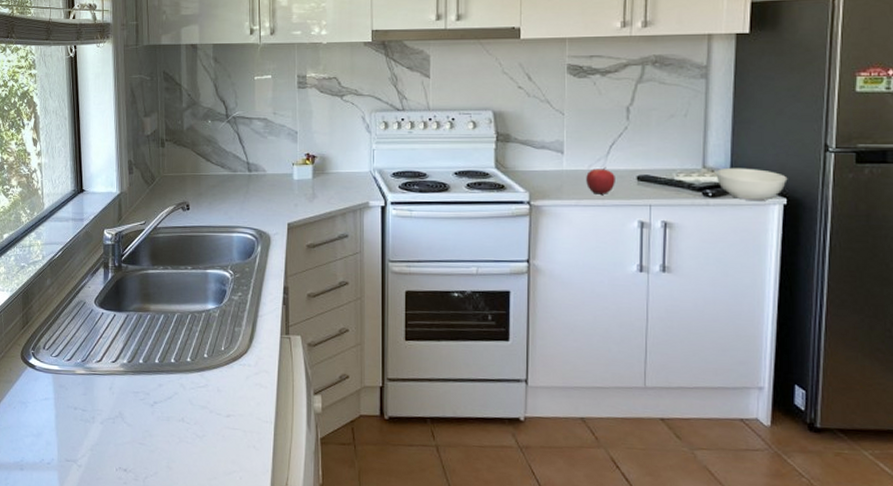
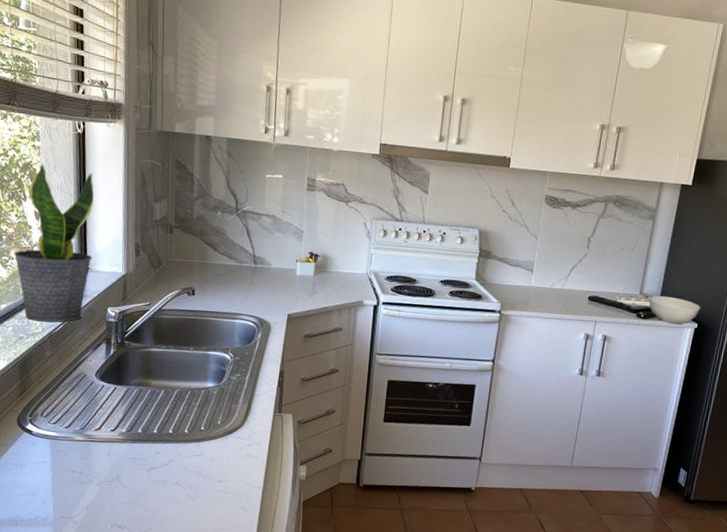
potted plant: none [14,90,88,249] -> present [13,163,94,322]
fruit: present [586,167,615,194] -> none [548,287,572,310]

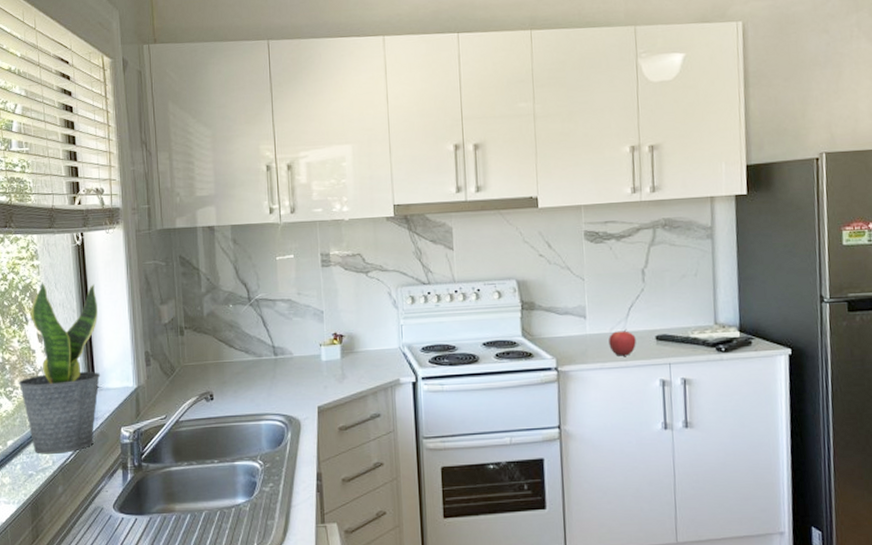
fruit: none [548,287,572,310] -> present [609,329,636,356]
bowl: present [649,295,701,324] -> none [726,322,791,353]

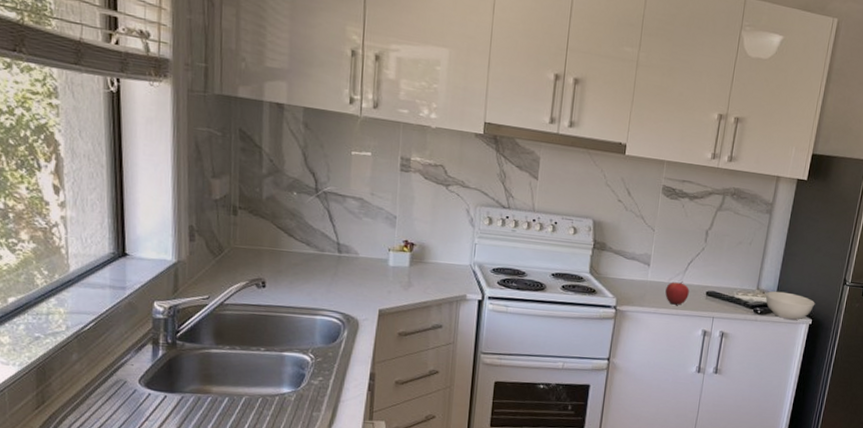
potted plant: present [18,282,101,454] -> none [24,125,133,319]
bowl: none [726,322,791,353] -> present [765,291,815,320]

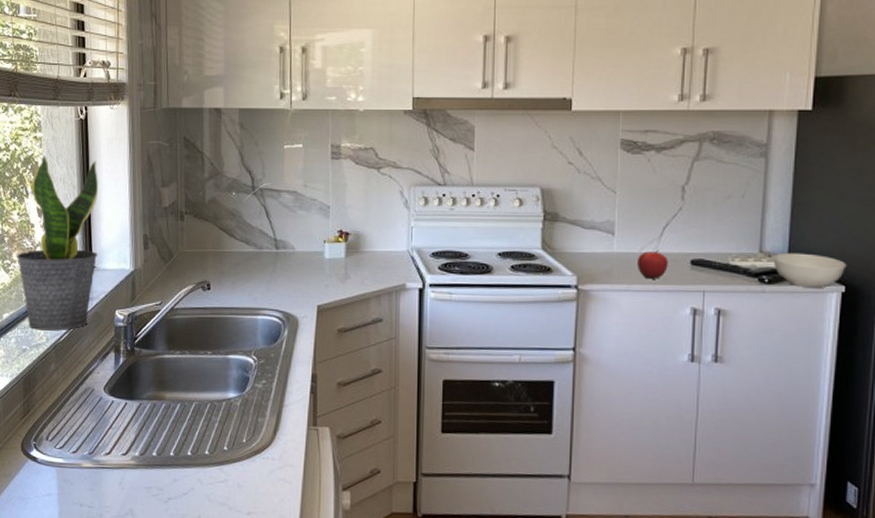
potted plant: none [24,125,133,319] -> present [16,155,98,331]

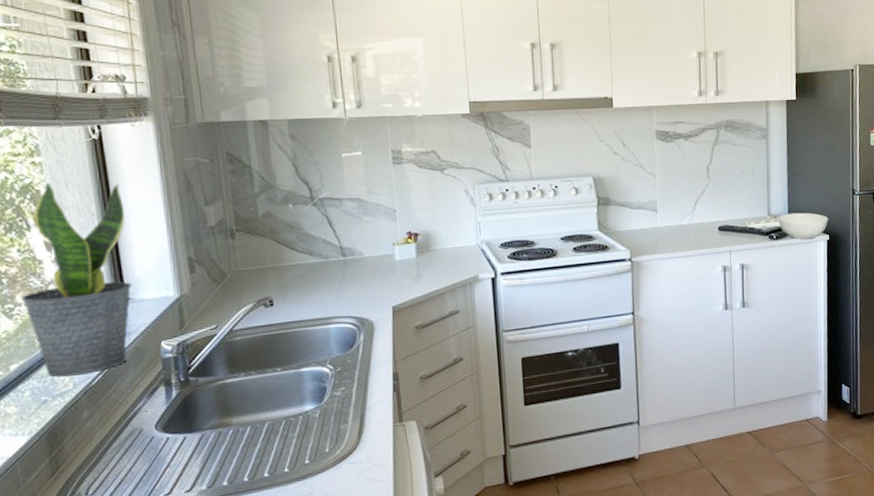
fruit: present [637,250,668,279] -> none [677,221,702,246]

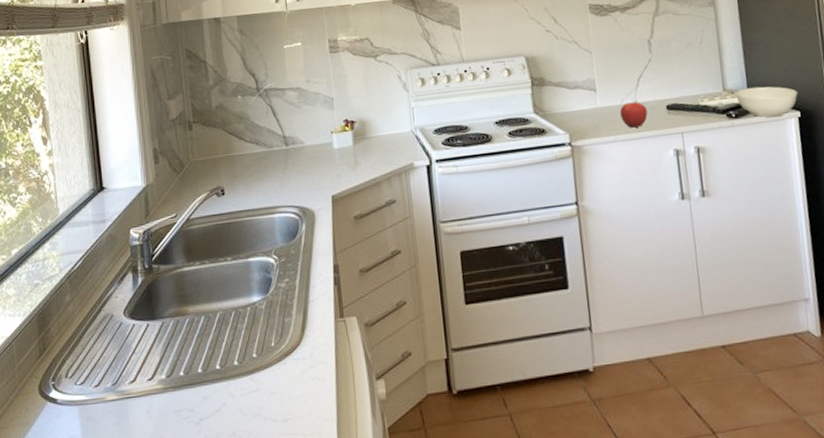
potted plant: present [20,182,132,377] -> none [22,82,108,262]
fruit: none [677,221,702,246] -> present [620,100,648,128]

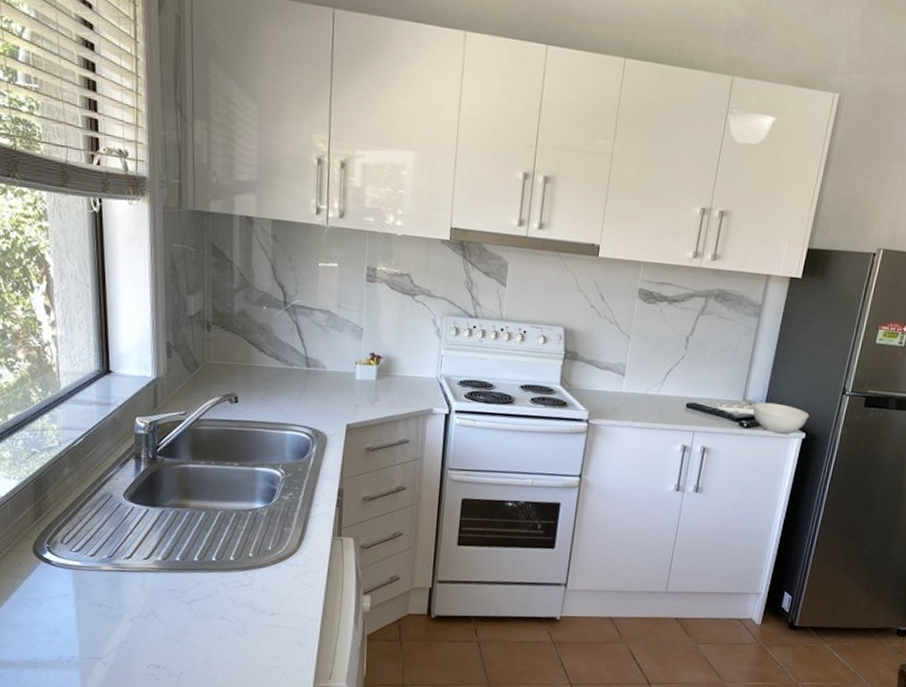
fruit: present [620,100,648,128] -> none [641,392,668,418]

